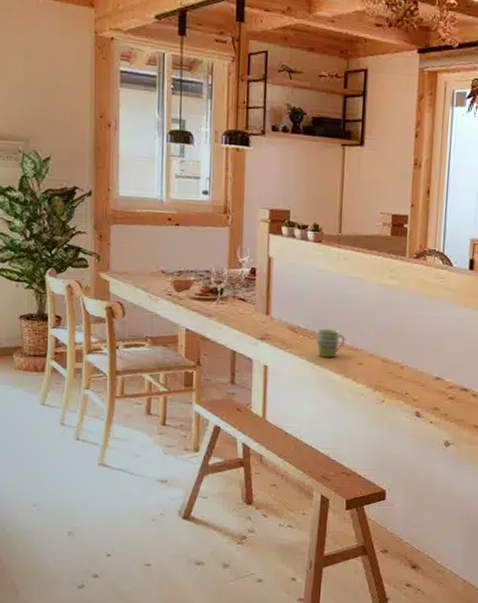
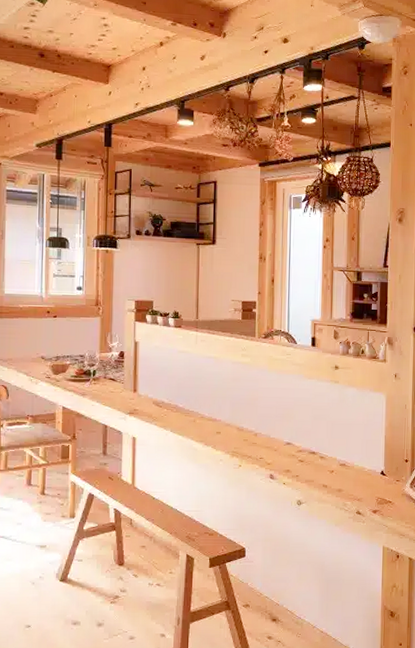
mug: present [316,328,345,358] -> none [179,402,204,428]

